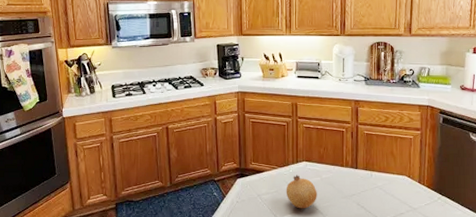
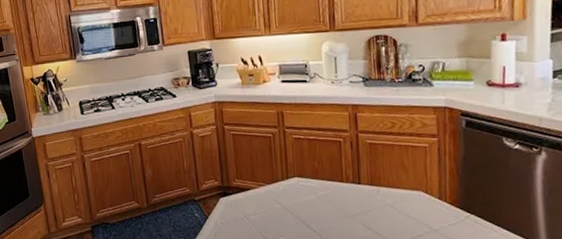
fruit: present [286,175,317,209] -> none [276,192,314,231]

